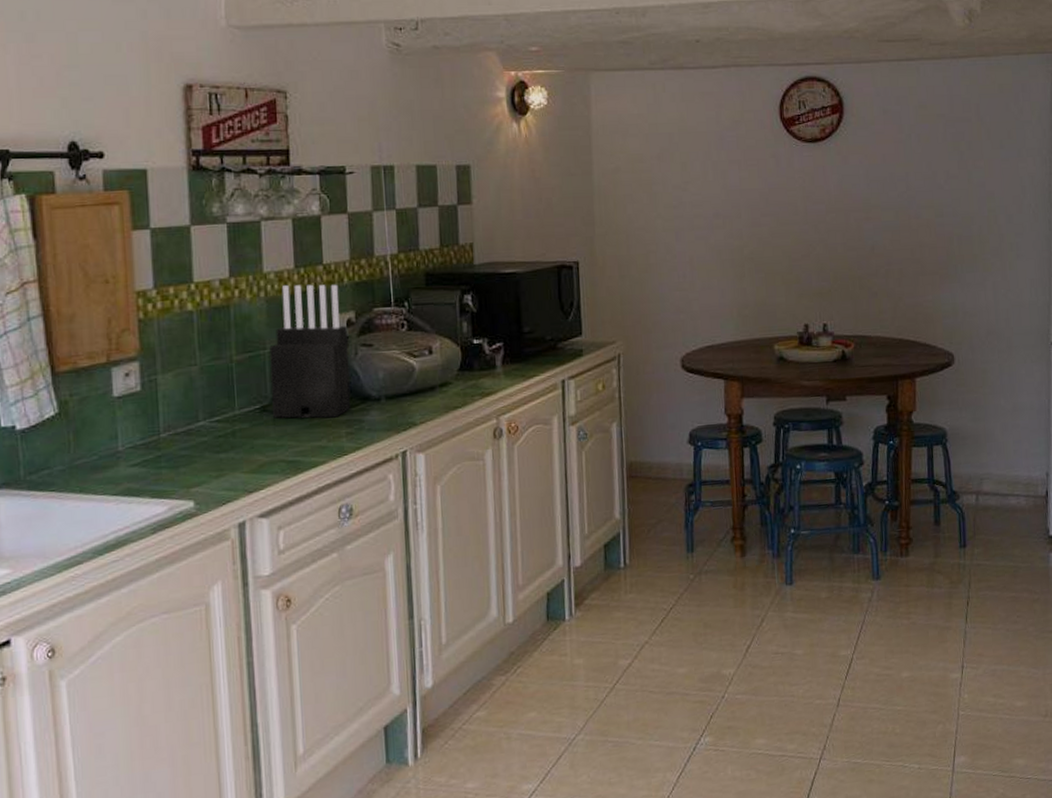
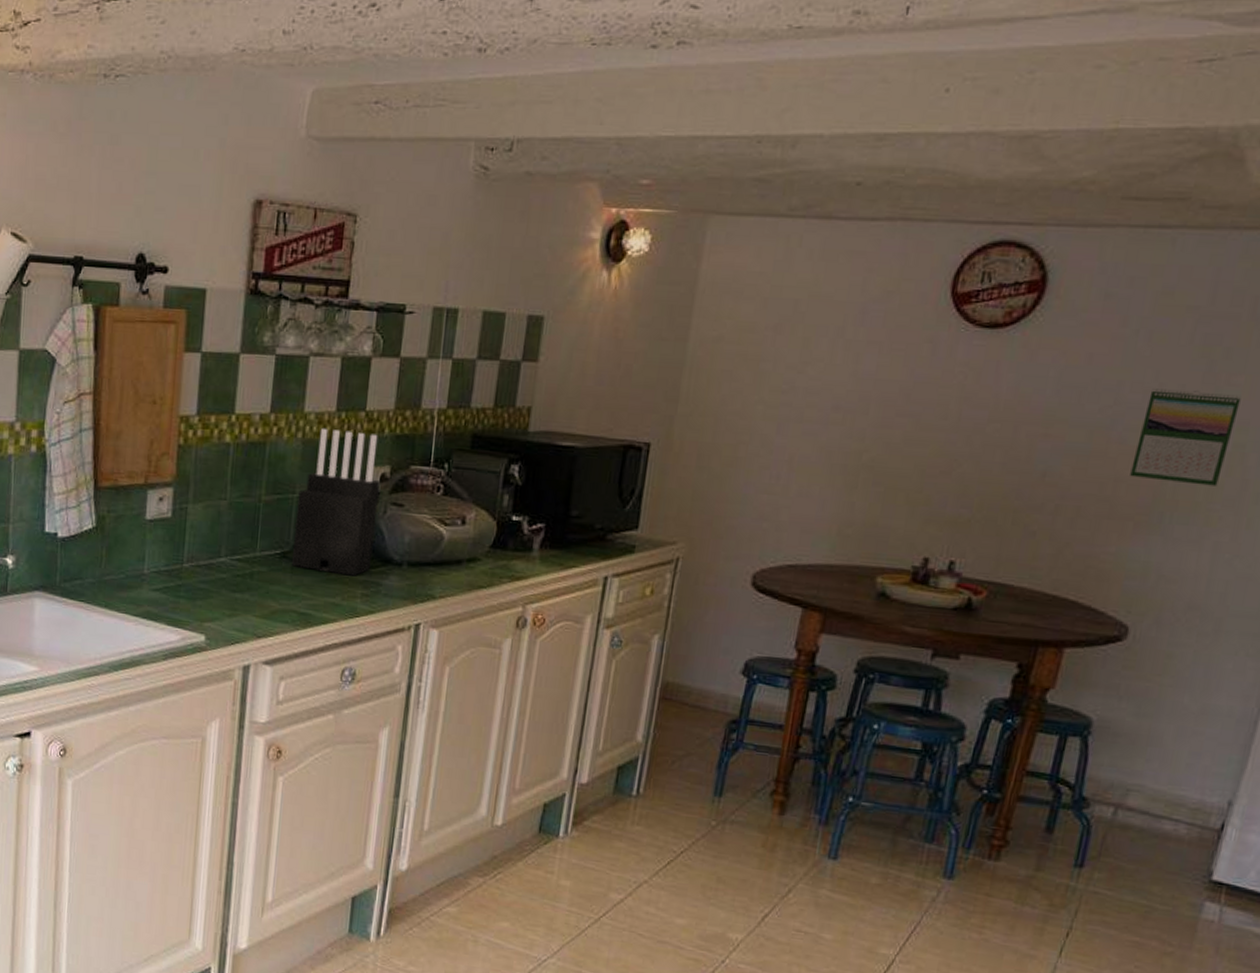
calendar: none [928,174,986,242] -> present [1130,388,1241,486]

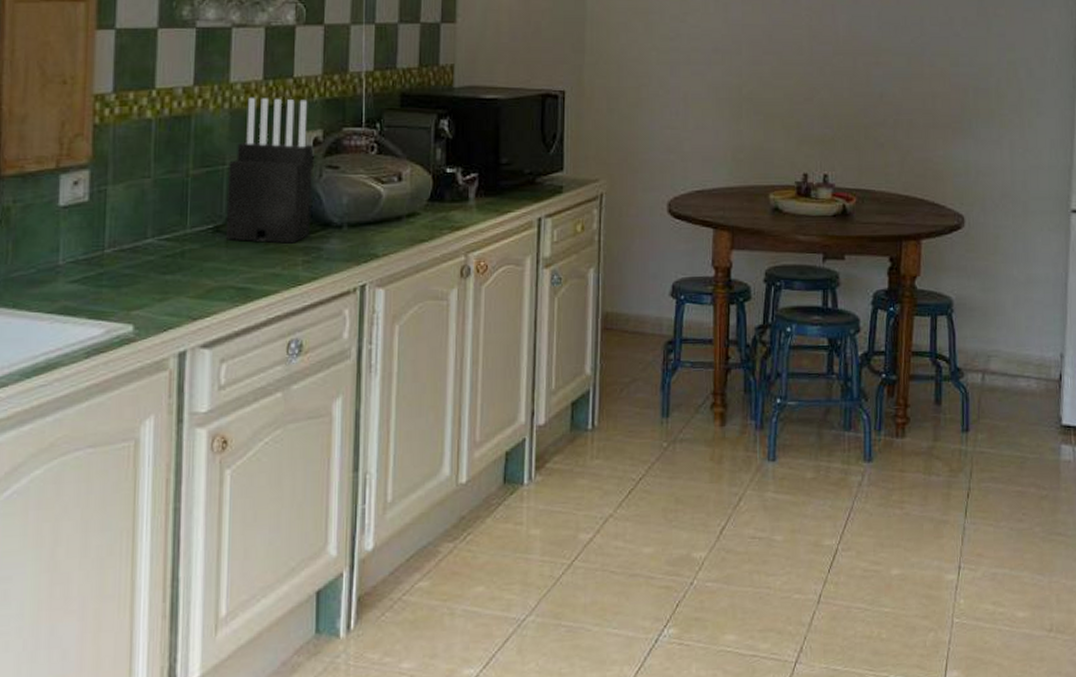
calendar: present [1130,388,1241,486] -> none [942,21,1006,96]

